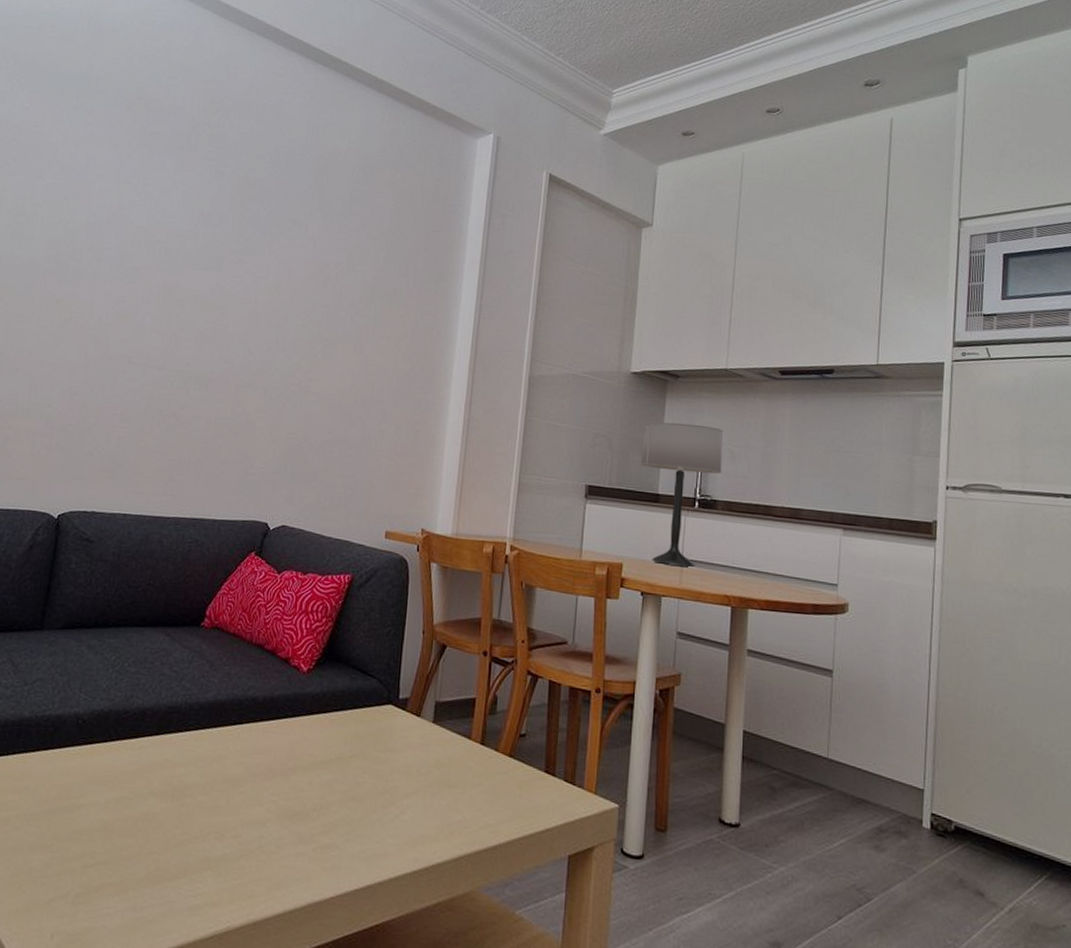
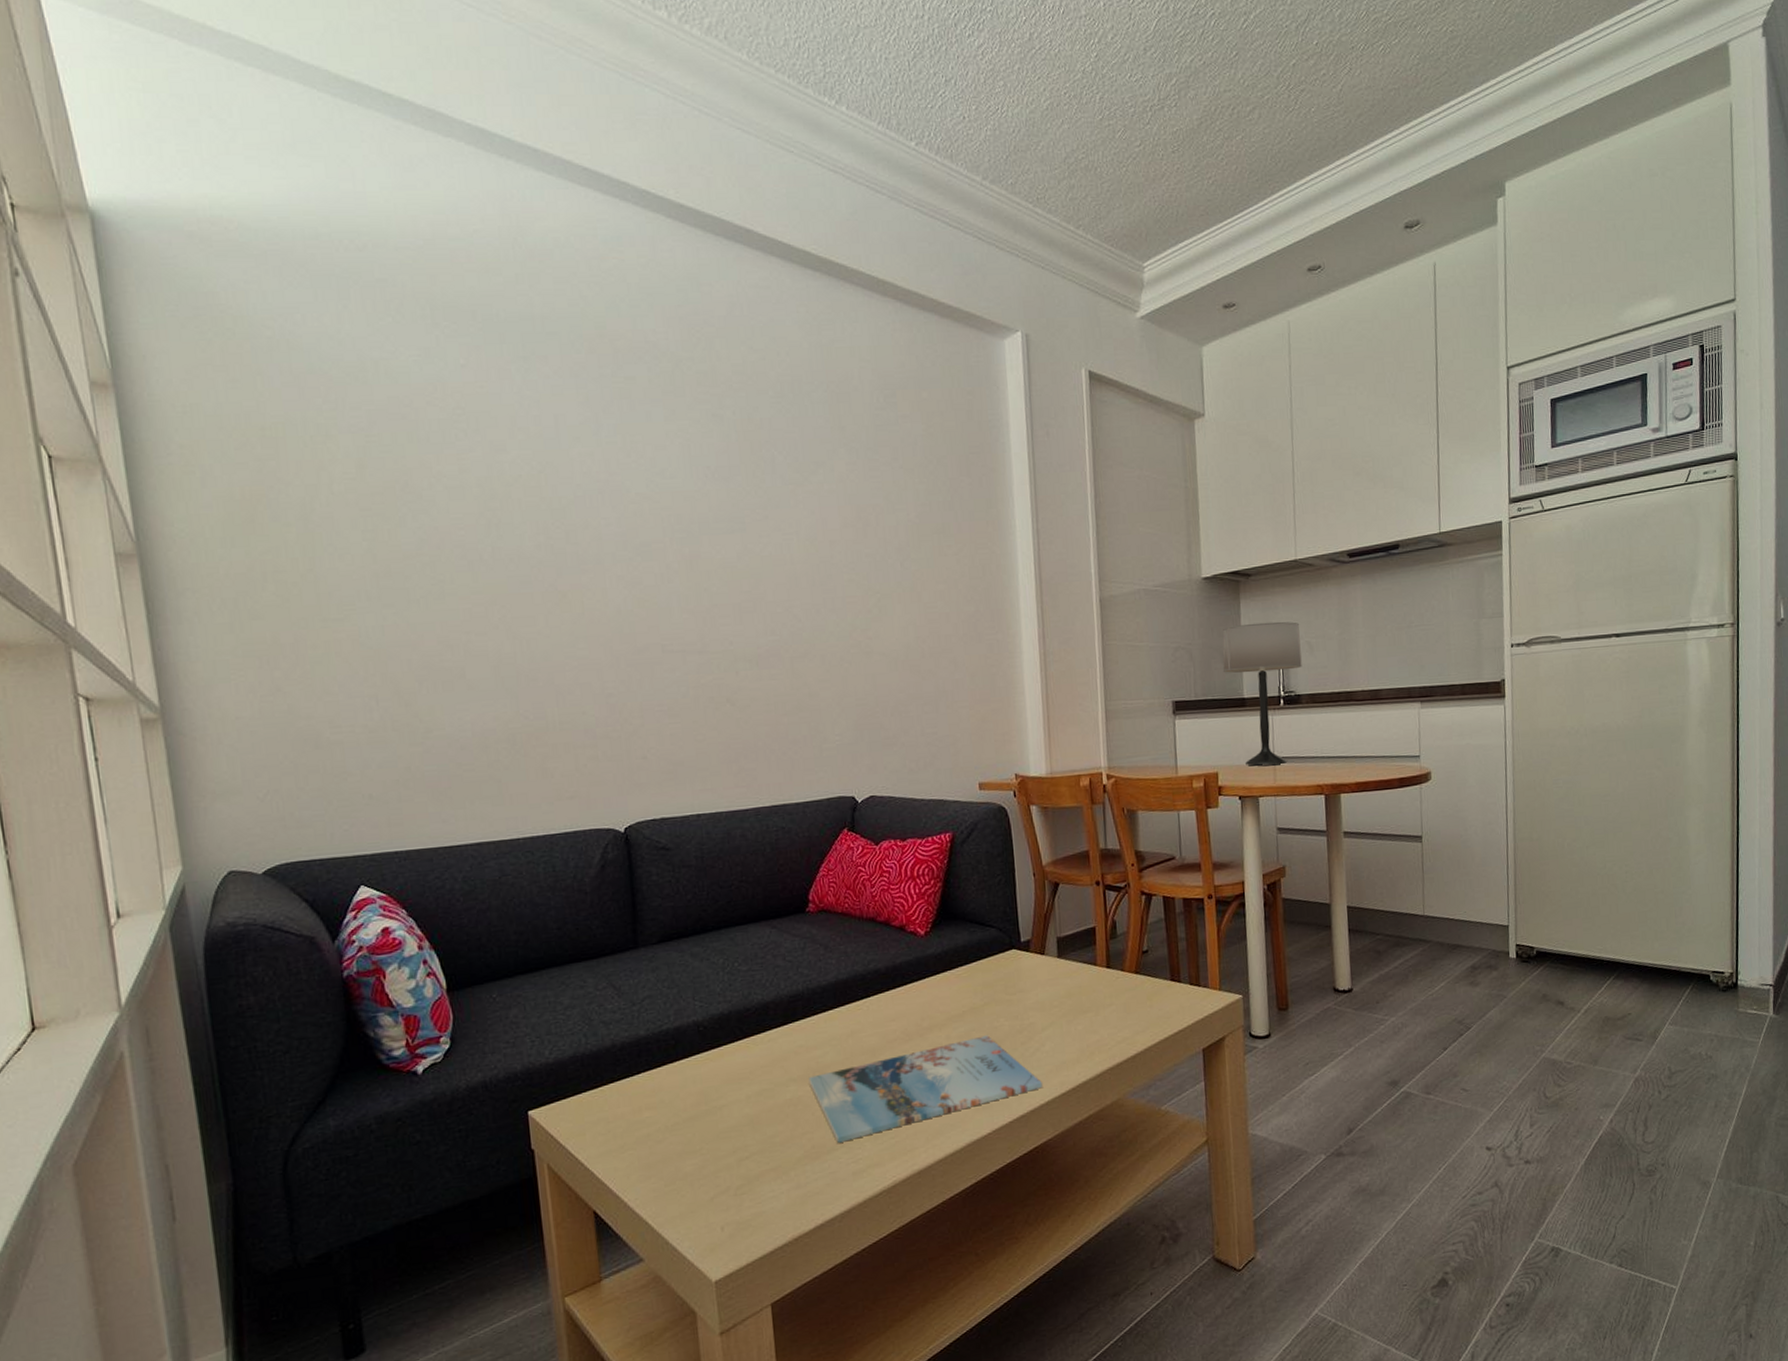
magazine: none [167,789,395,872] -> present [808,1035,1042,1143]

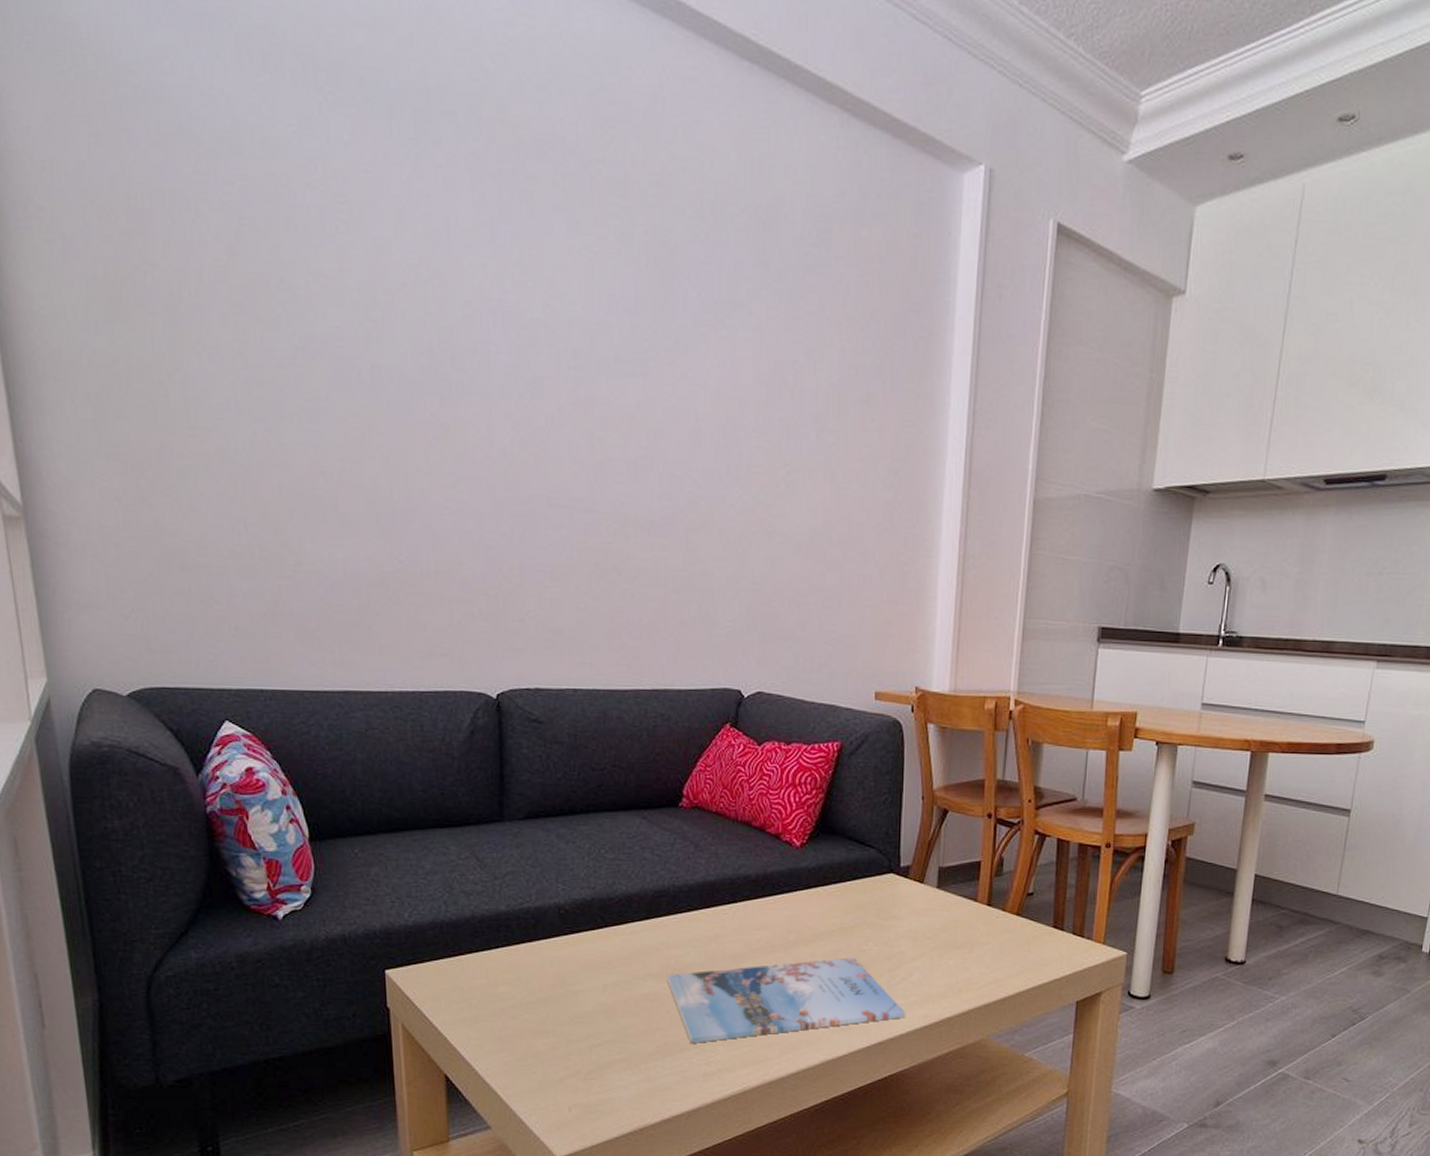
table lamp: present [1222,621,1302,766] -> none [1159,548,1255,713]

